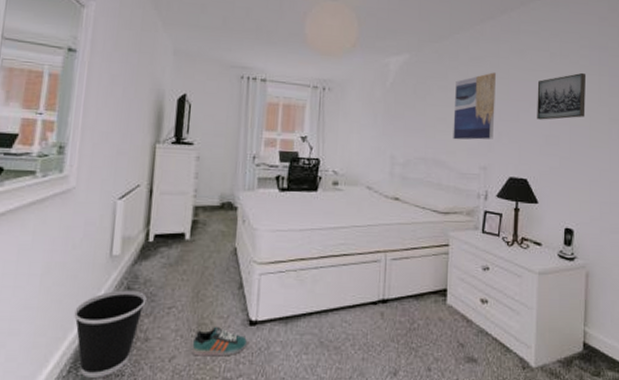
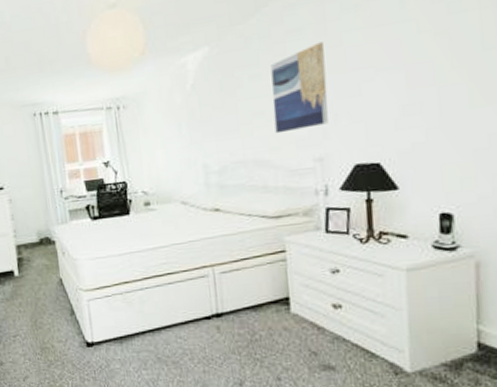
sneaker: present [191,327,247,357] -> none [39,350,88,376]
wall art: present [537,72,587,120] -> none [383,11,461,88]

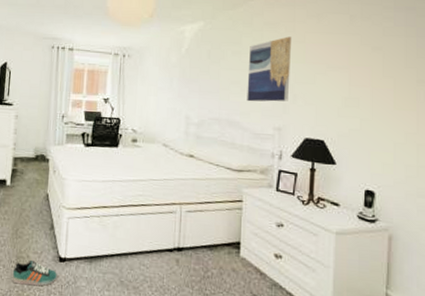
sneaker: none [39,350,88,376] -> present [12,260,57,287]

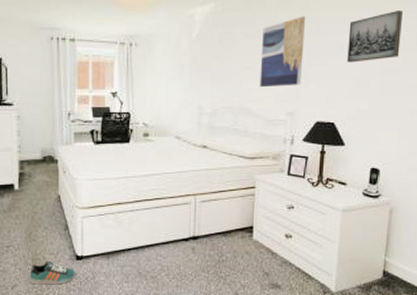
wall art: none [335,34,391,83] -> present [347,9,404,63]

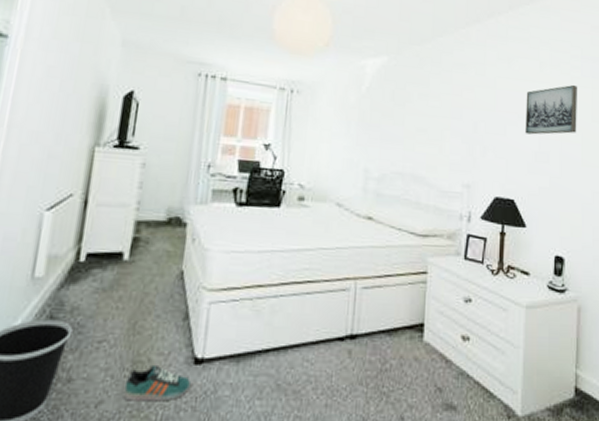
wall art: present [260,16,305,88] -> none [434,80,481,154]

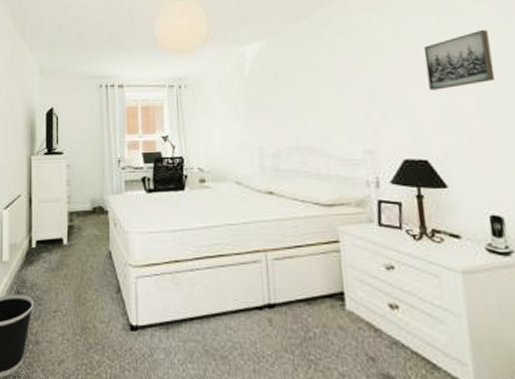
sneaker: present [123,366,190,402] -> none [78,332,130,363]

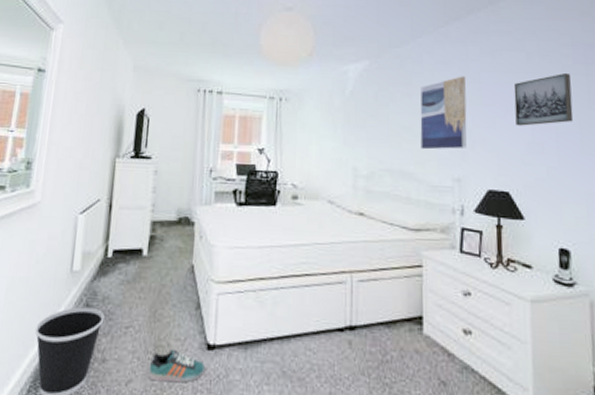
sneaker: none [78,332,130,363] -> present [148,350,205,383]
wall art: none [322,45,377,124] -> present [420,76,467,150]

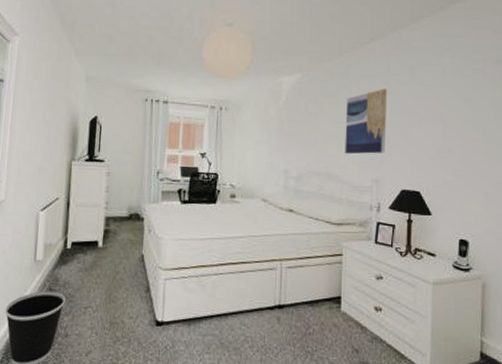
sneaker: present [148,350,205,383] -> none [105,326,154,353]
wall art: present [513,72,574,126] -> none [429,86,480,134]

